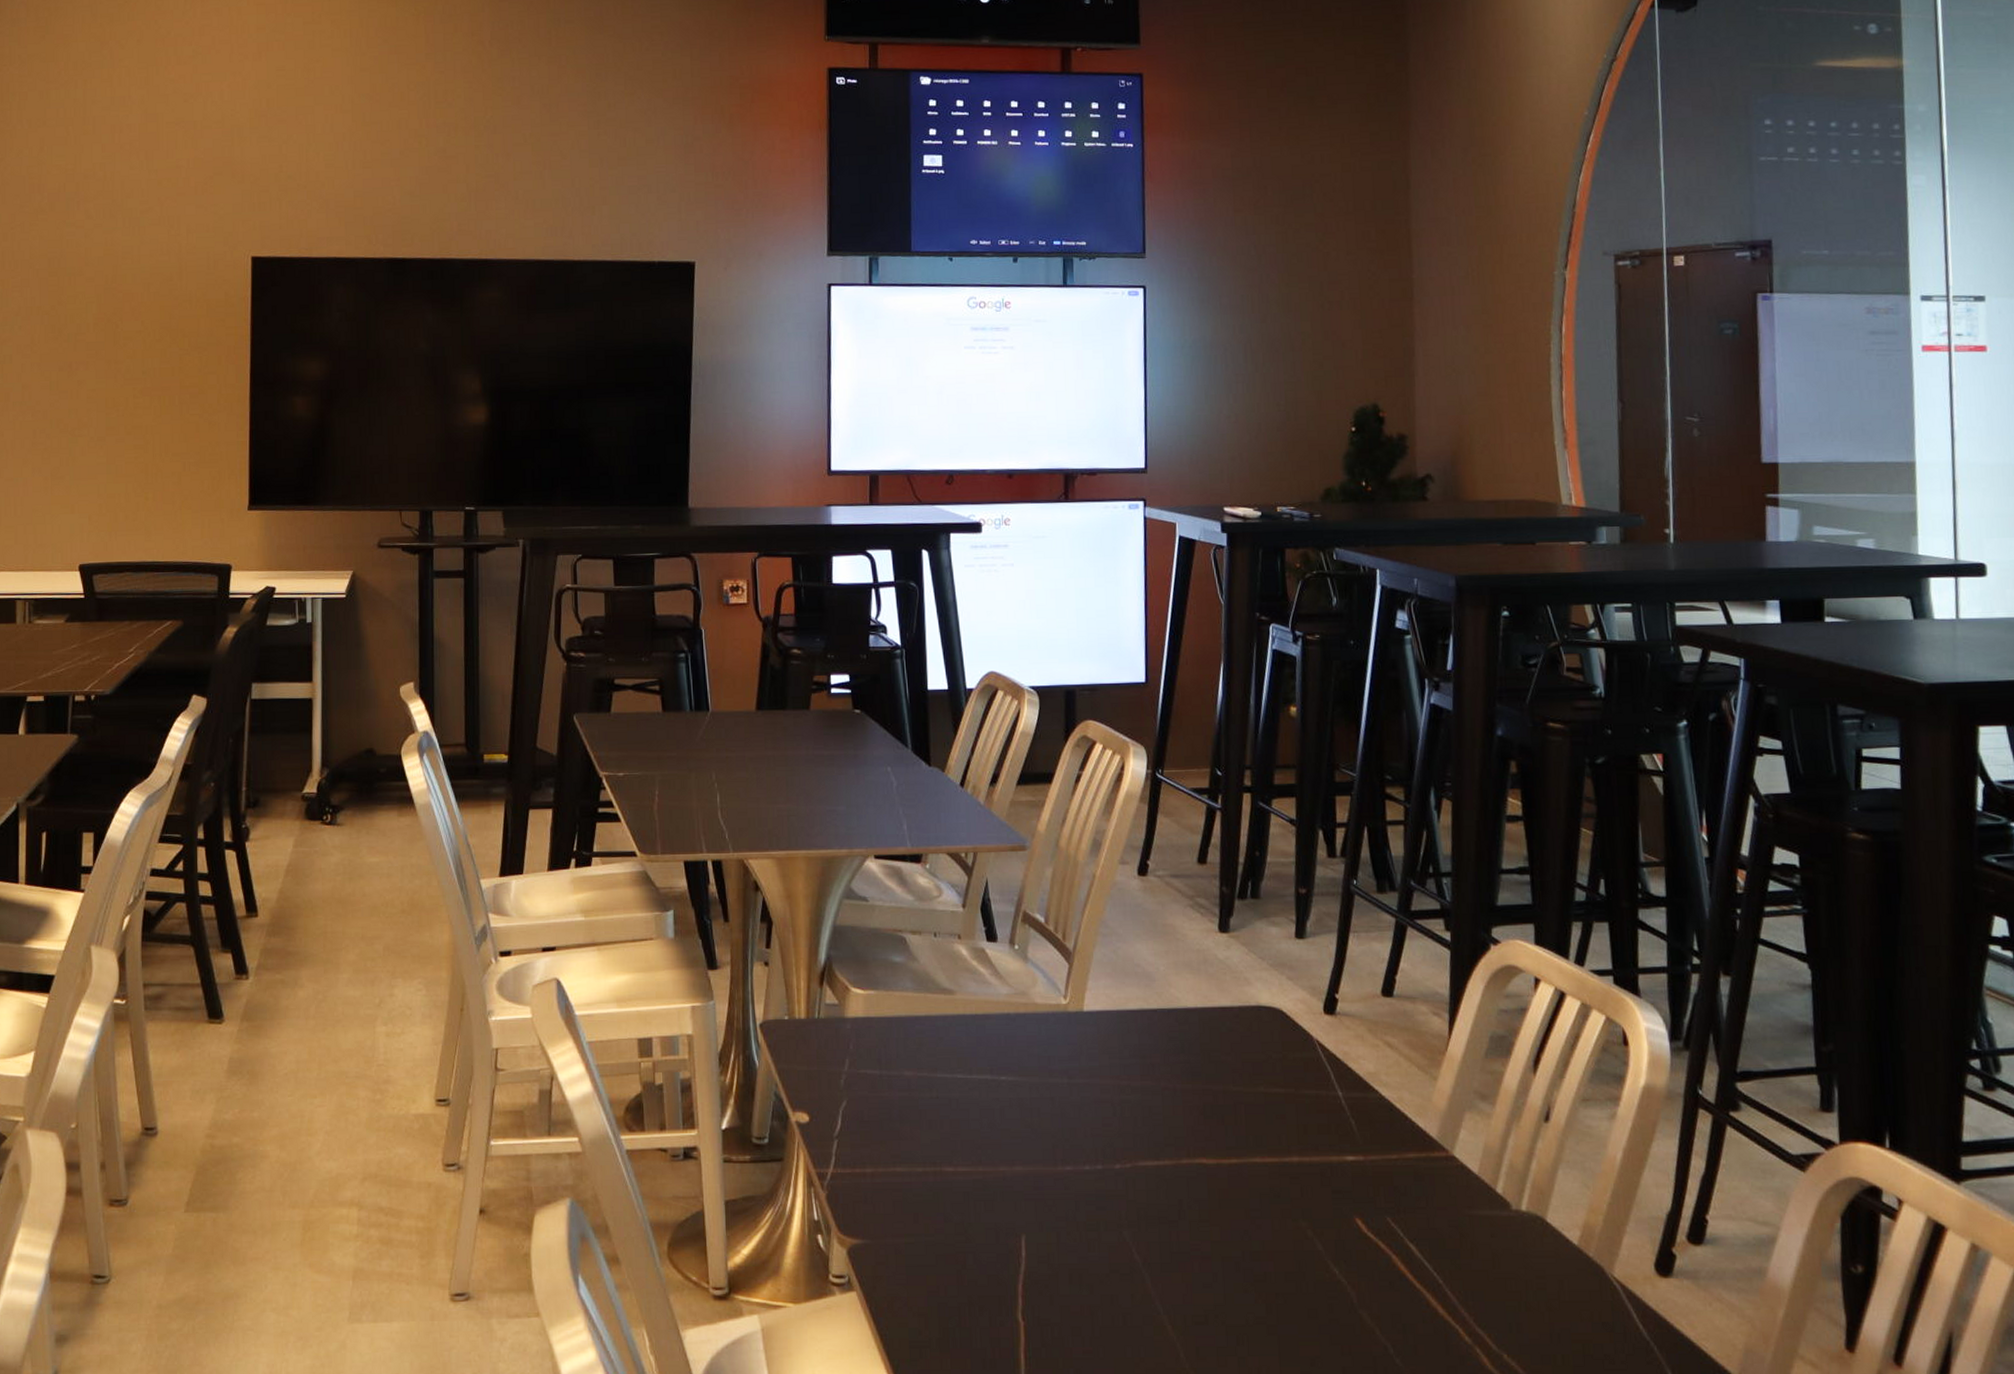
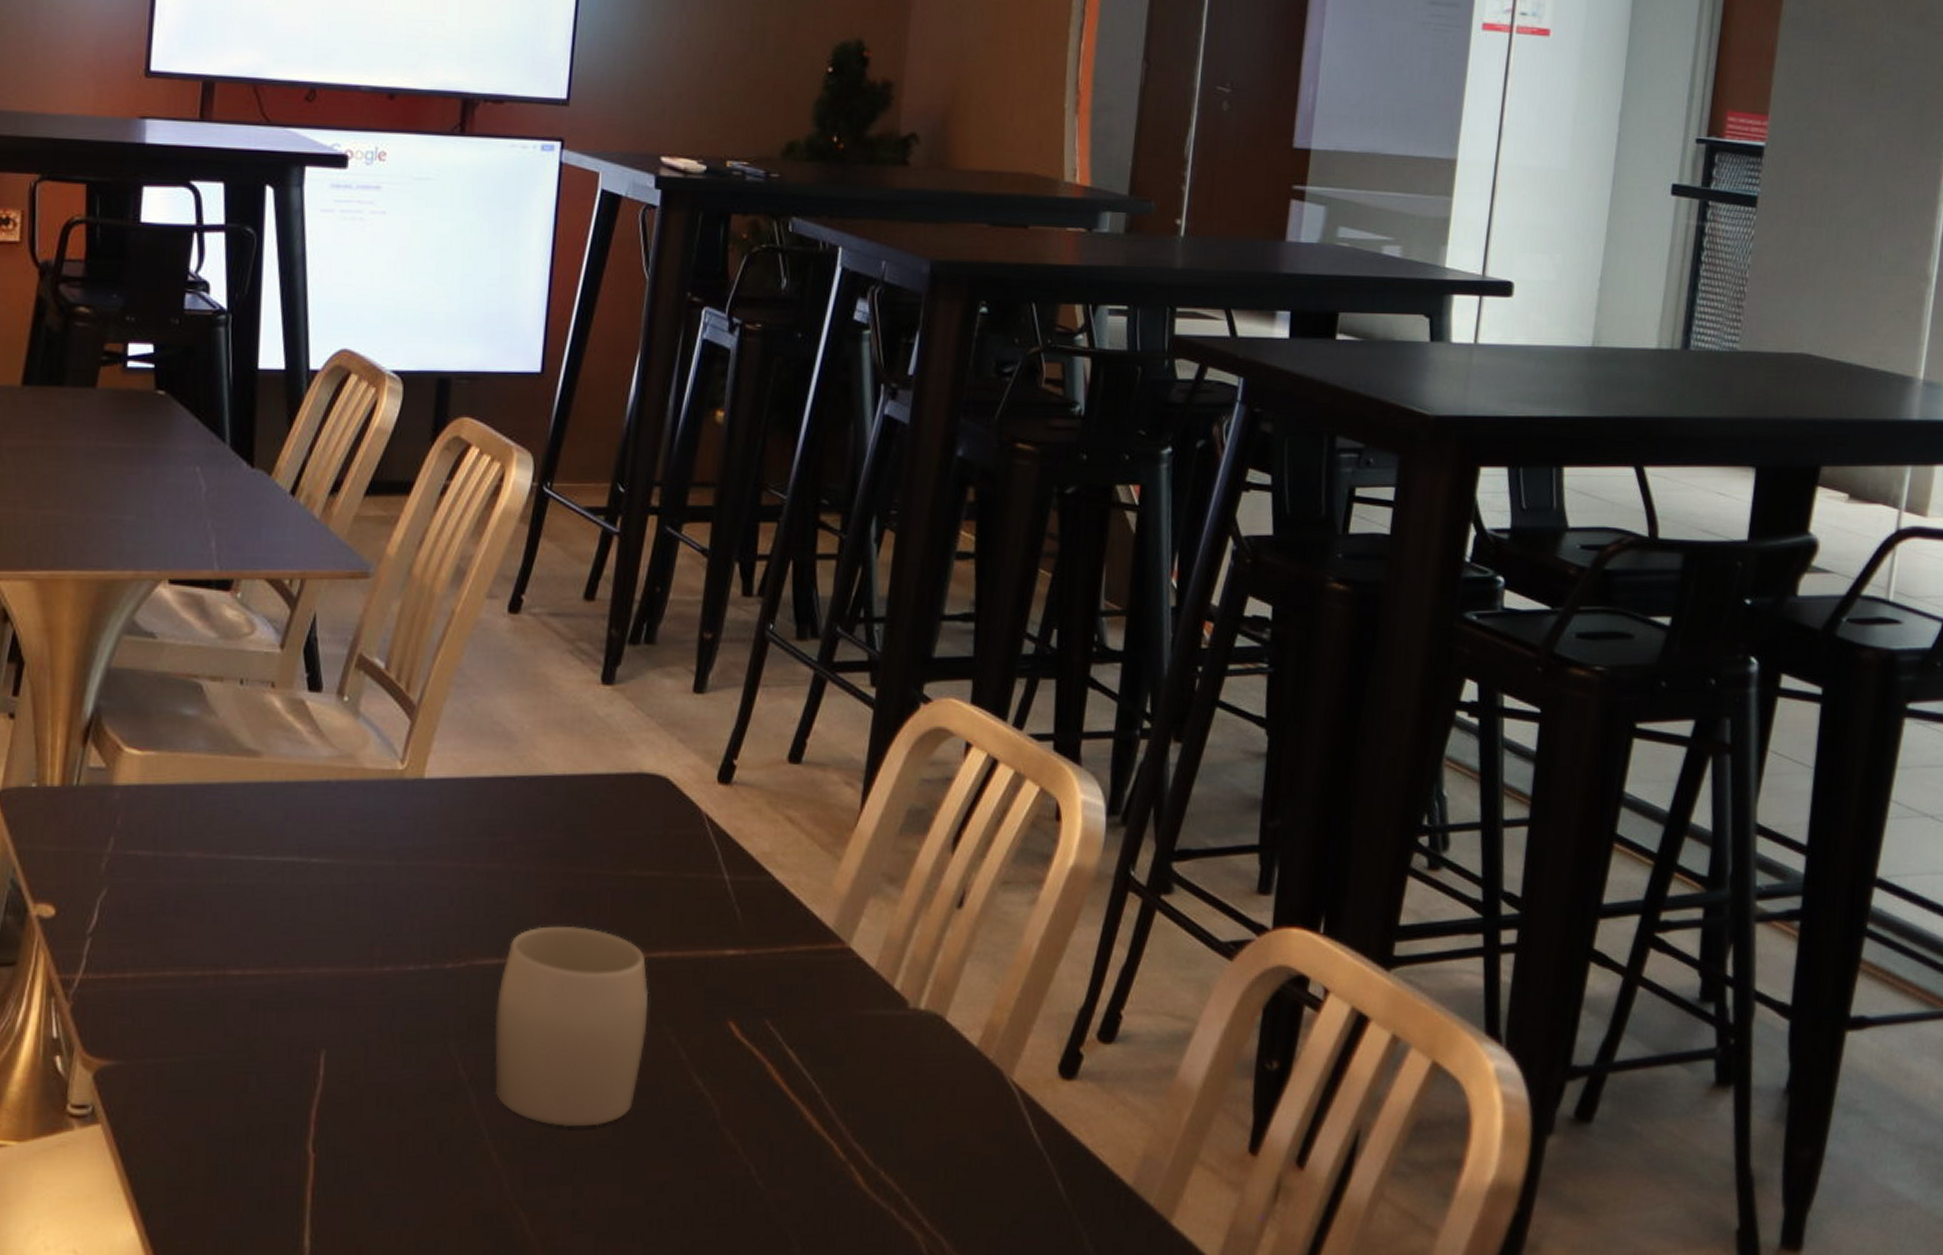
mug: none [1158,1133,1287,1306] -> present [494,925,649,1128]

